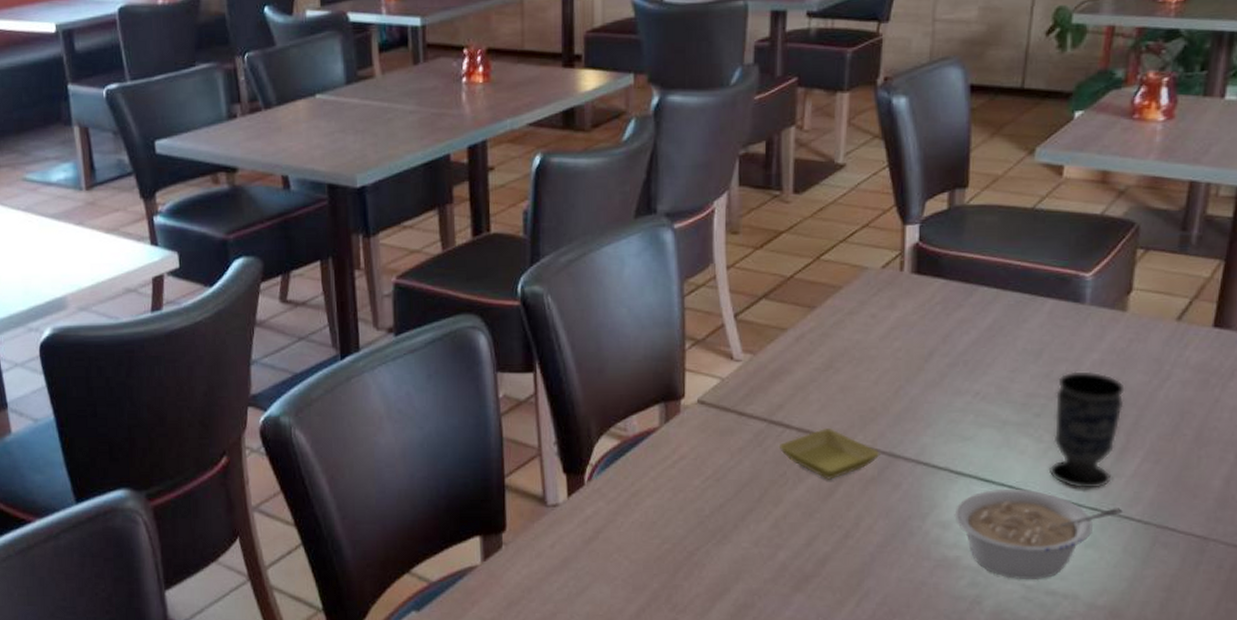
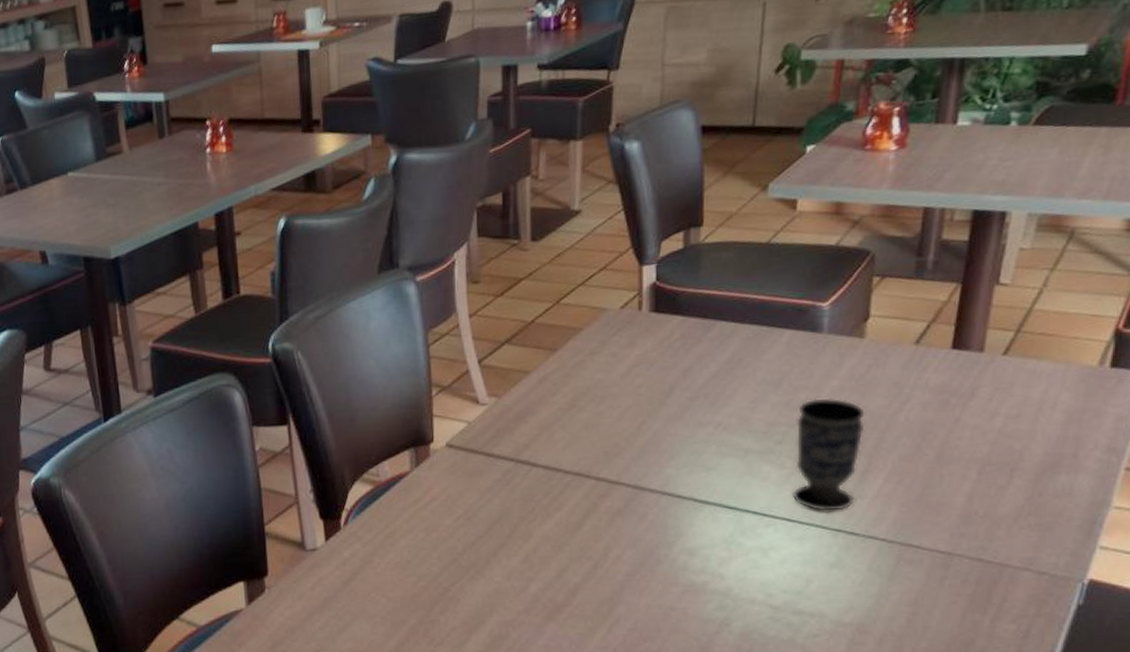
saucer: present [778,427,880,481] -> none [526,464,626,515]
legume: present [954,488,1123,581] -> none [700,514,866,601]

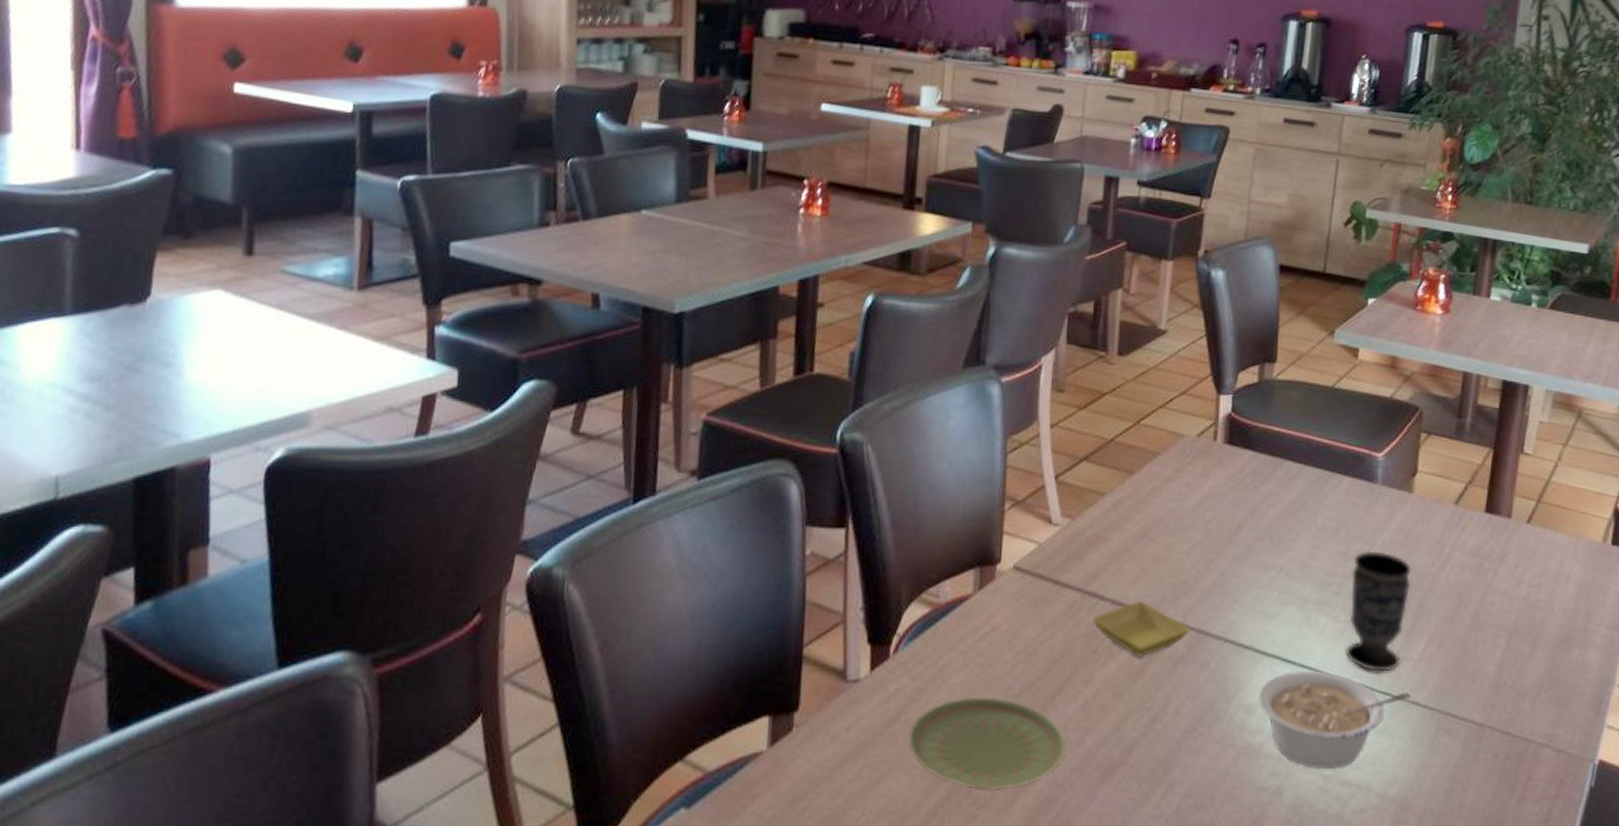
plate: none [364,556,511,631] -> present [907,697,1066,790]
saucer: none [526,464,626,515] -> present [1091,600,1190,659]
legume: none [700,514,866,601] -> present [1258,670,1410,770]

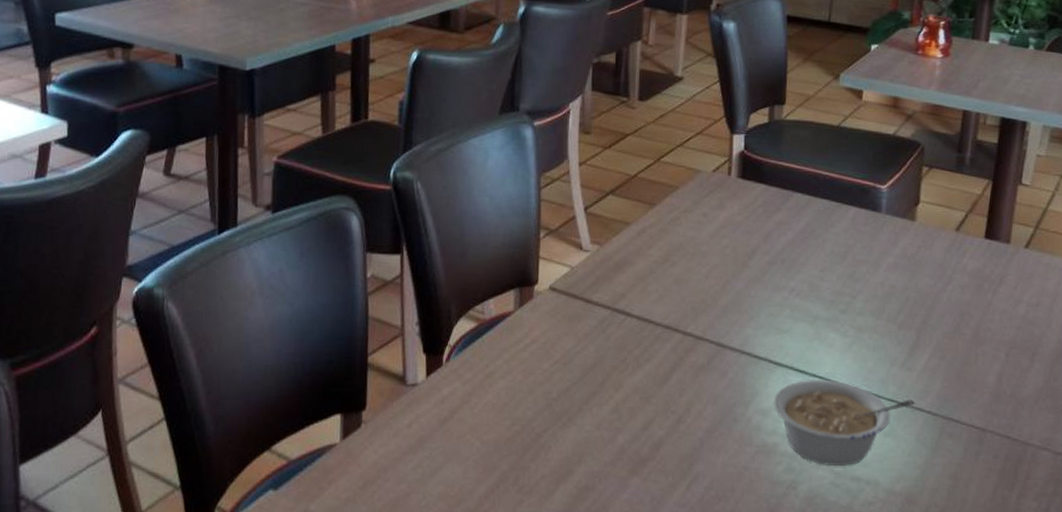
plate: present [907,697,1066,790] -> none [460,399,600,480]
saucer: present [1091,600,1190,659] -> none [620,316,710,368]
cup: present [1345,550,1411,672] -> none [853,273,915,381]

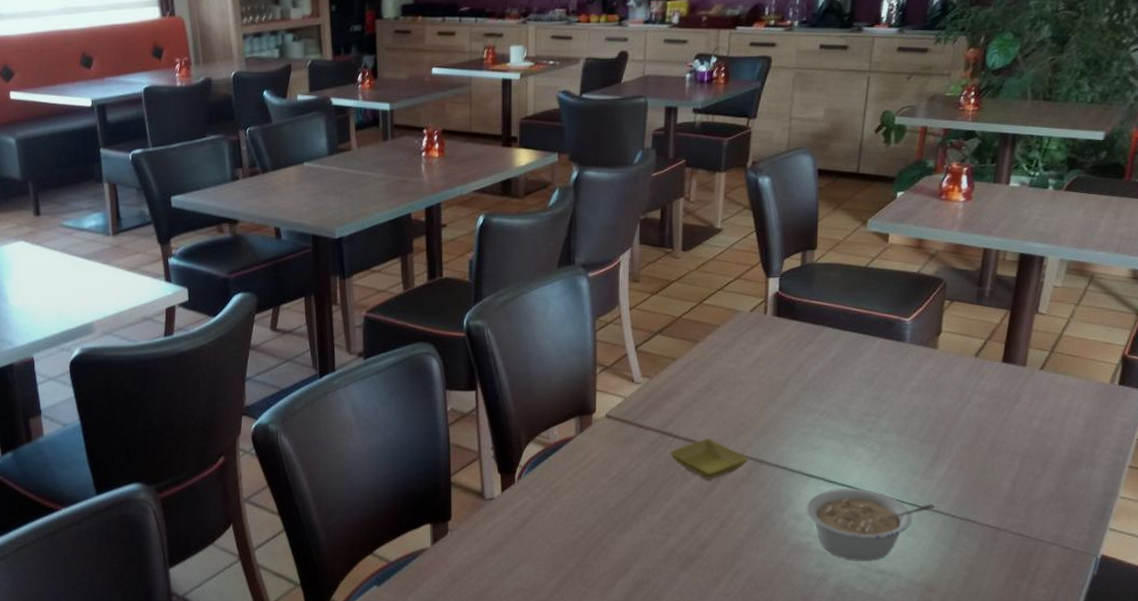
saucer: none [620,316,710,368] -> present [669,438,749,481]

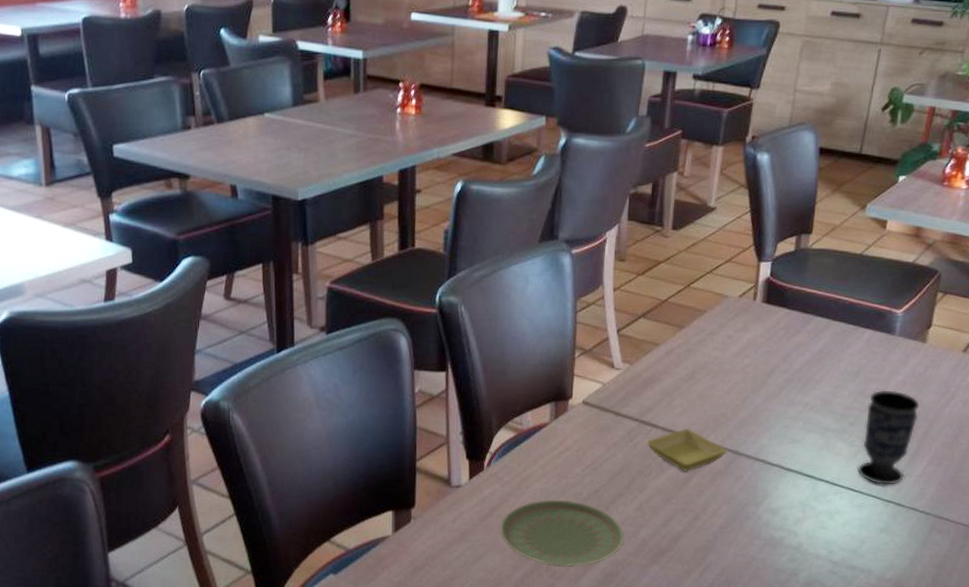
plate: none [532,510,653,575] -> present [499,499,624,567]
legume: present [806,488,935,562] -> none [781,482,910,558]
cup: none [878,395,936,489] -> present [857,389,920,485]

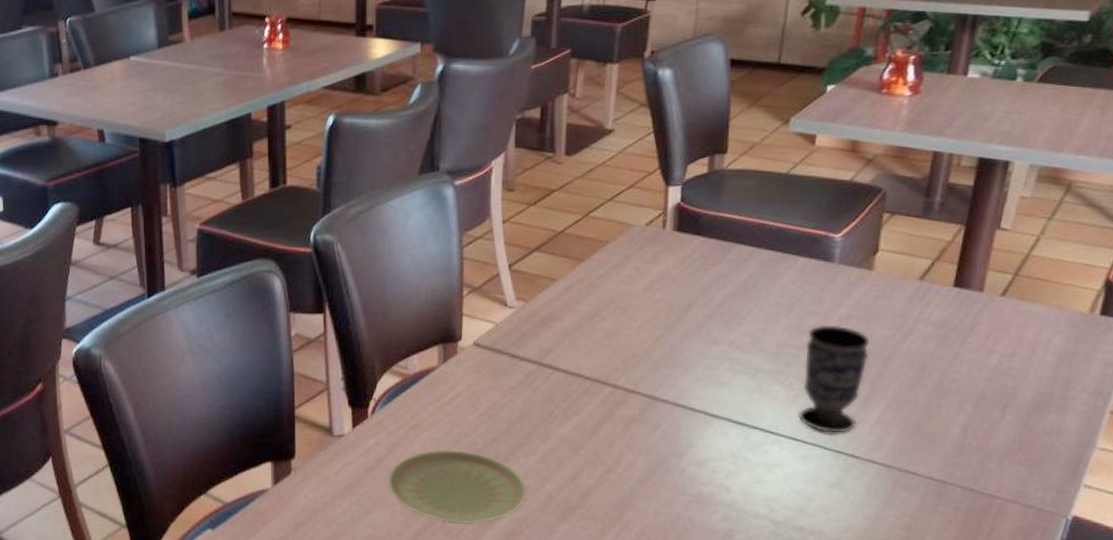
saucer: present [646,428,727,473] -> none [547,370,642,420]

